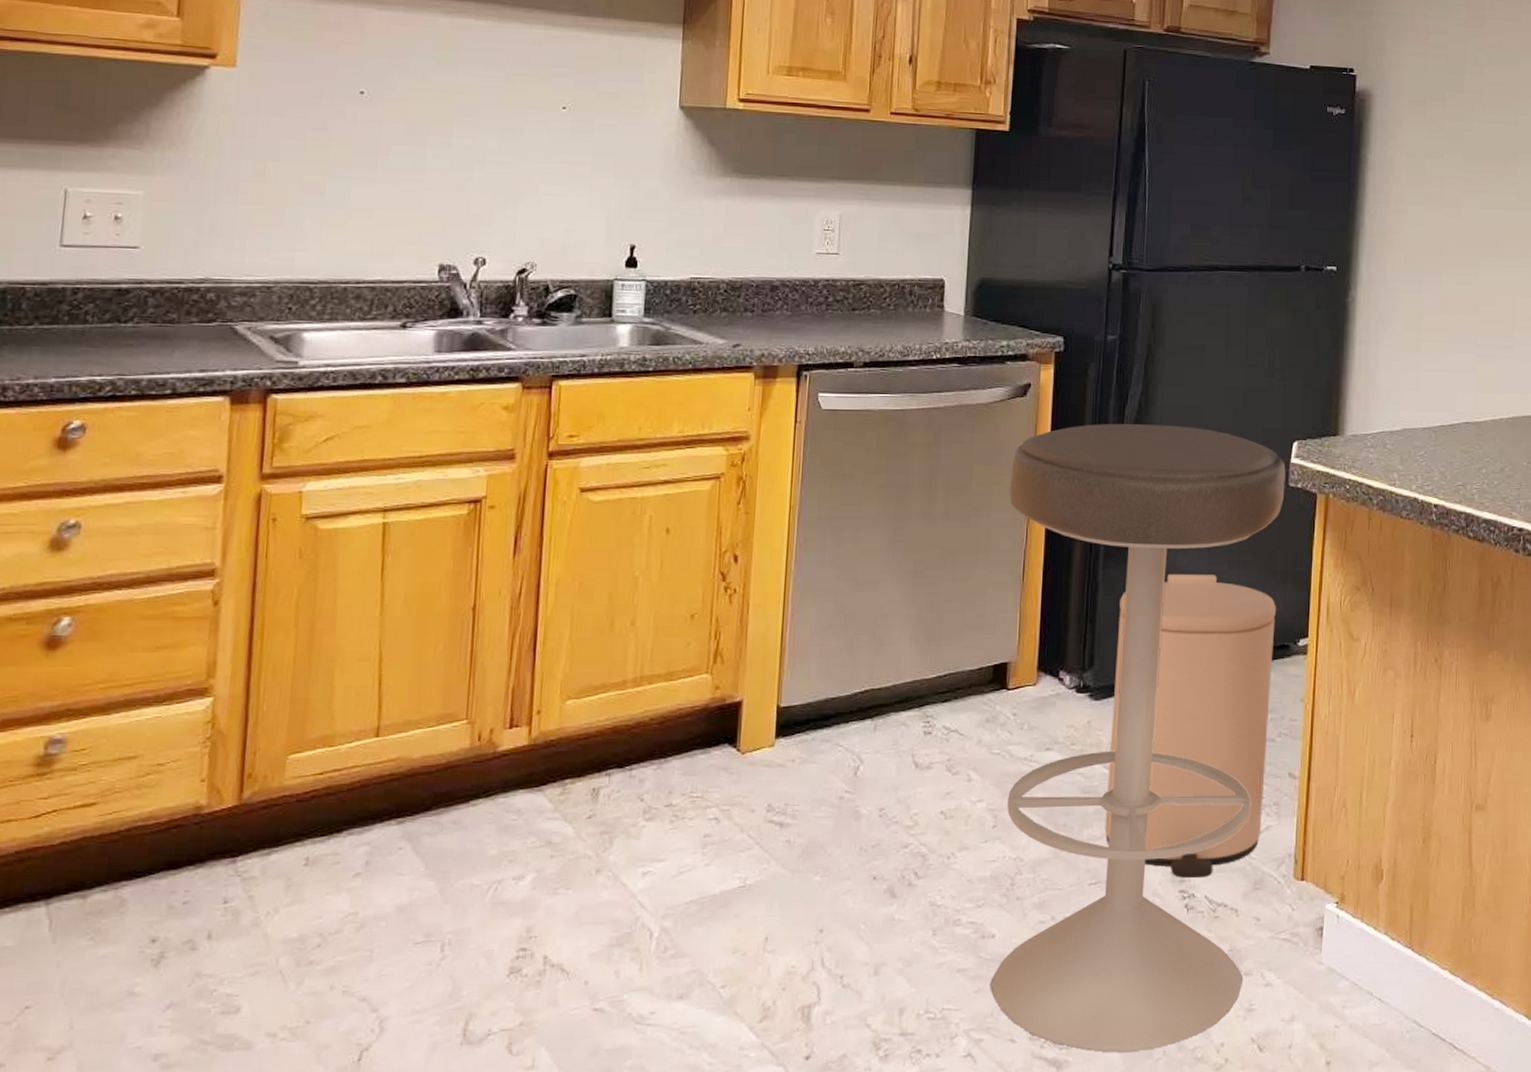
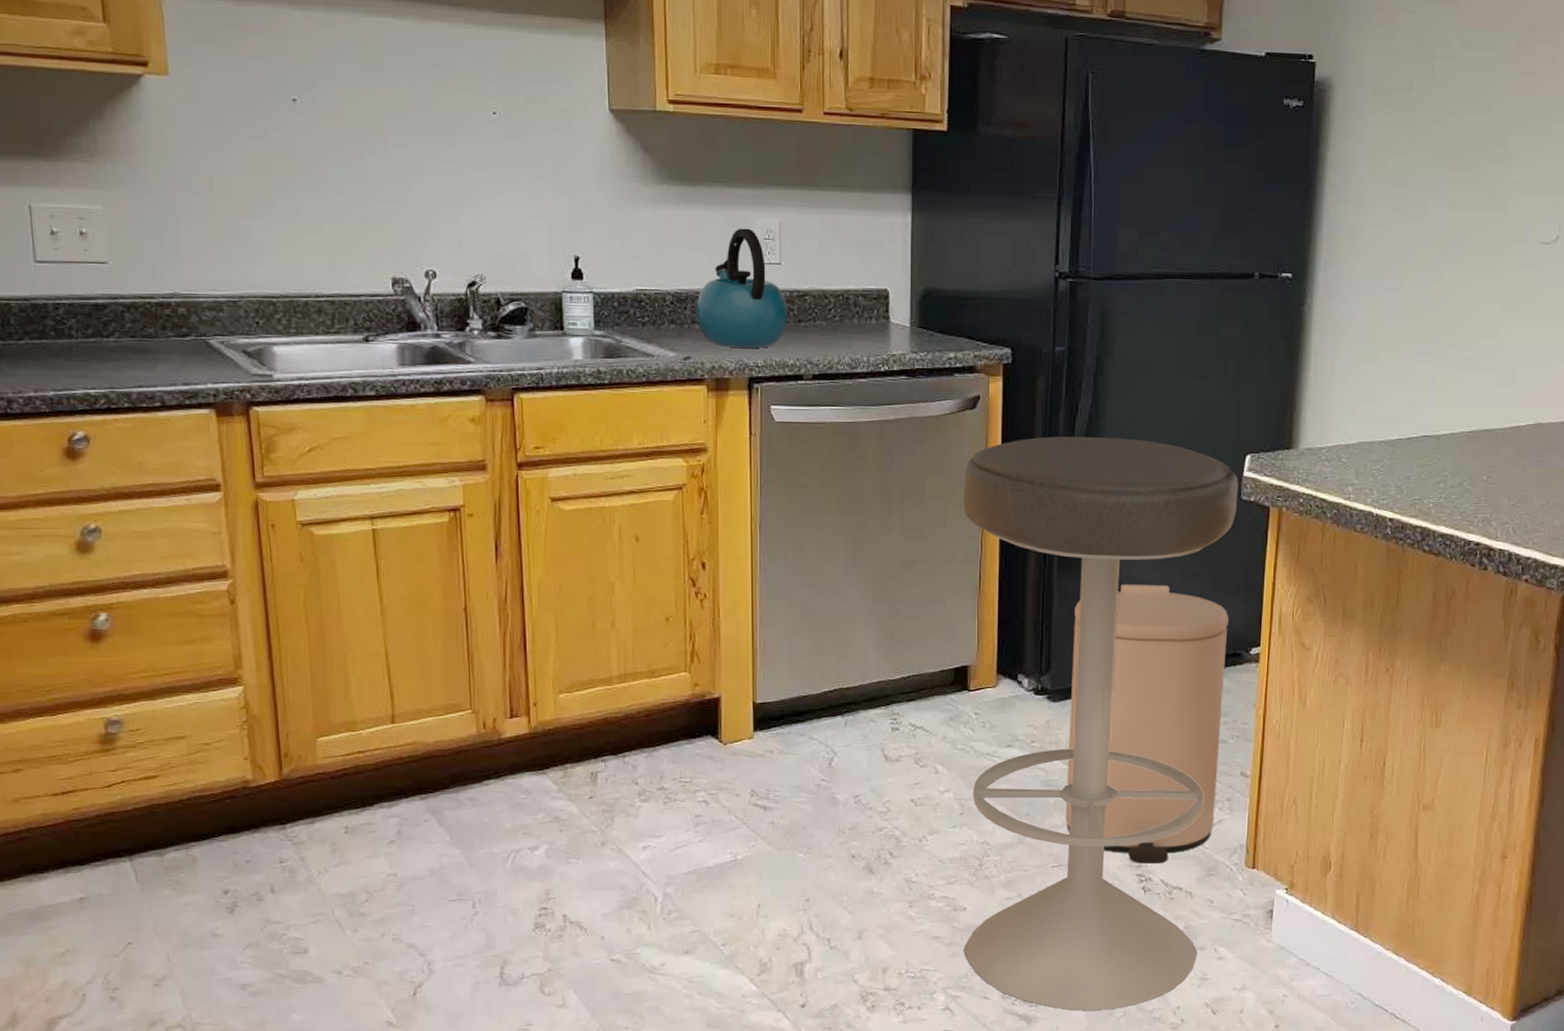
kettle: none [749,219,843,337] -> present [696,228,788,349]

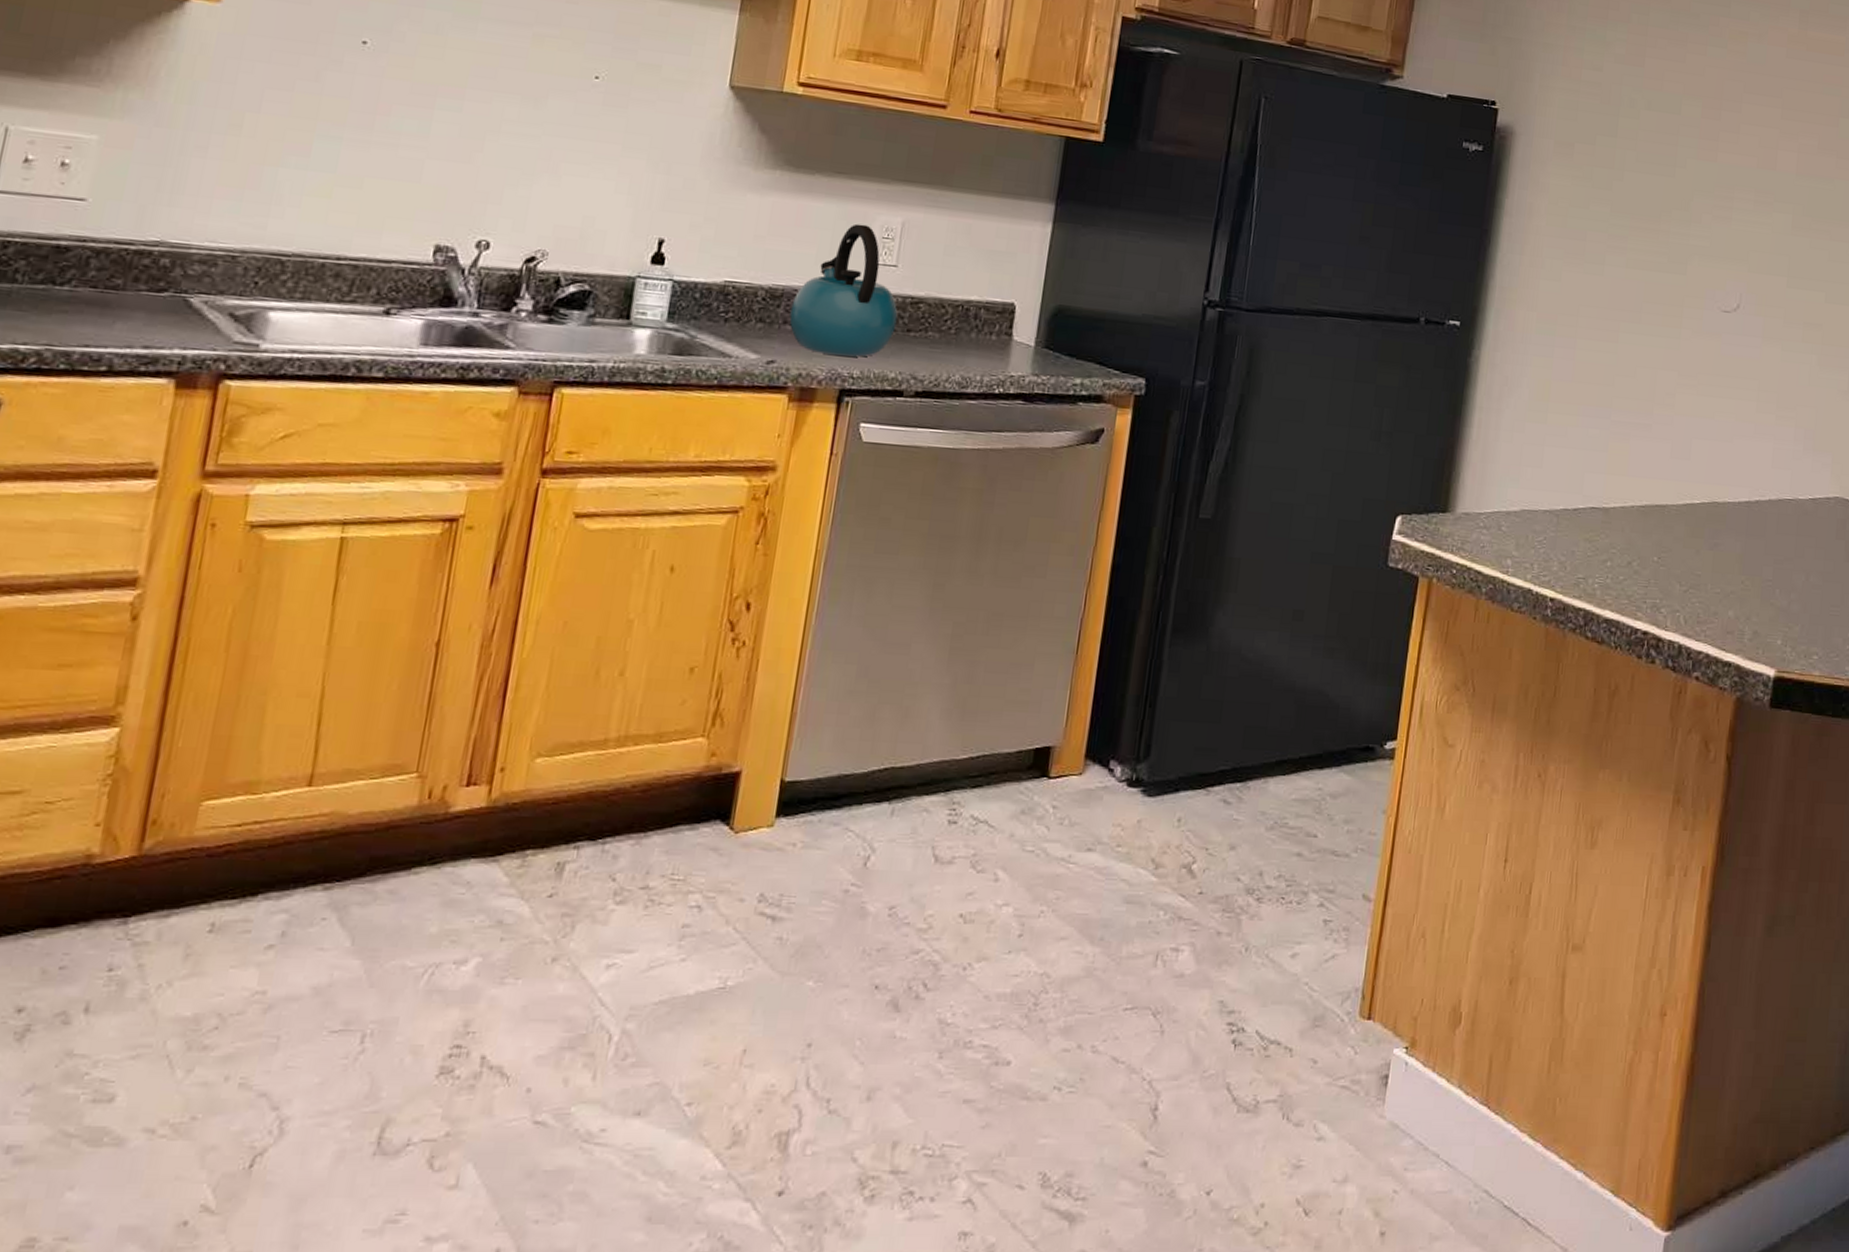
bar stool: present [963,436,1238,1012] -> none [1000,480,1386,1209]
pedal bin: present [1065,584,1228,864] -> none [1147,656,1363,1010]

